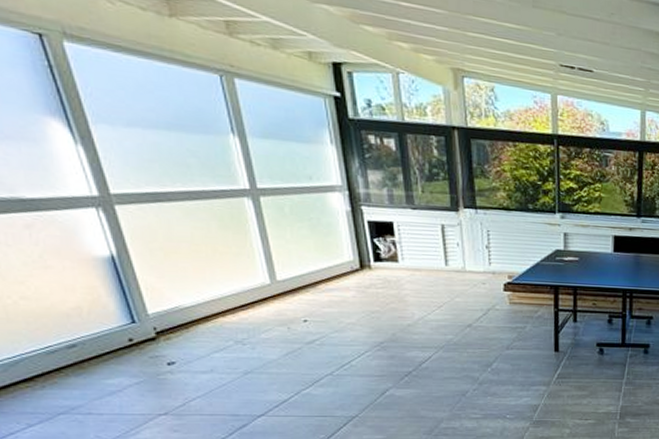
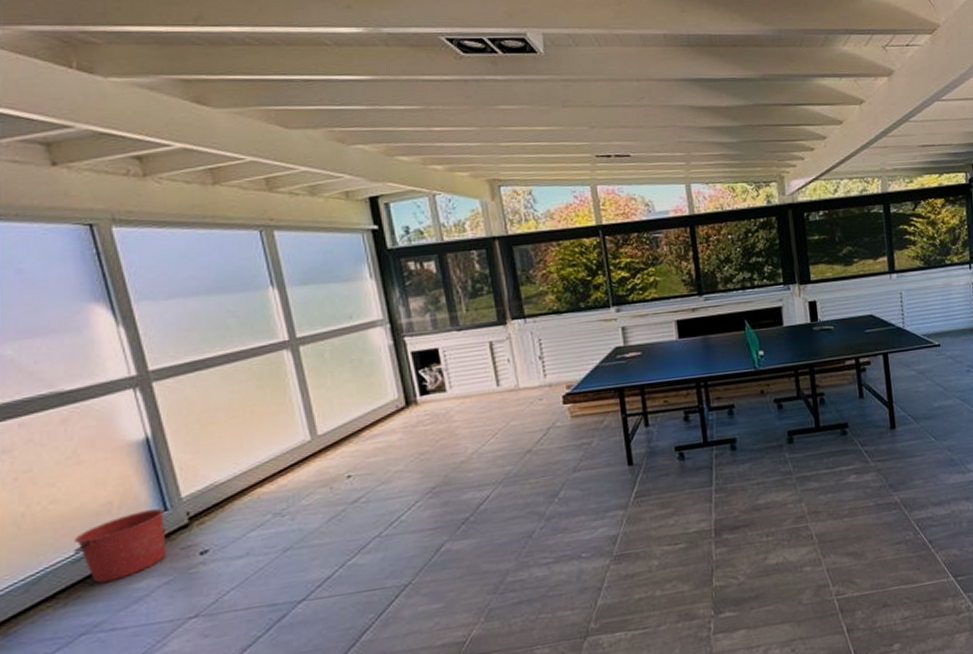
bucket: none [46,319,137,375] -> present [73,508,167,584]

